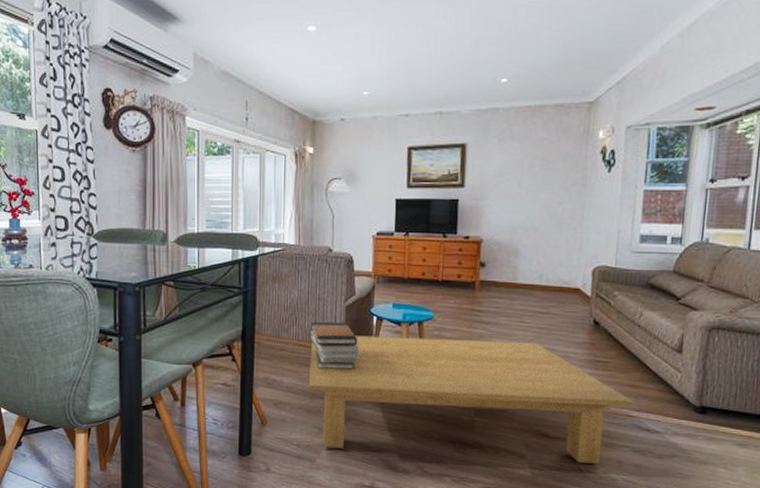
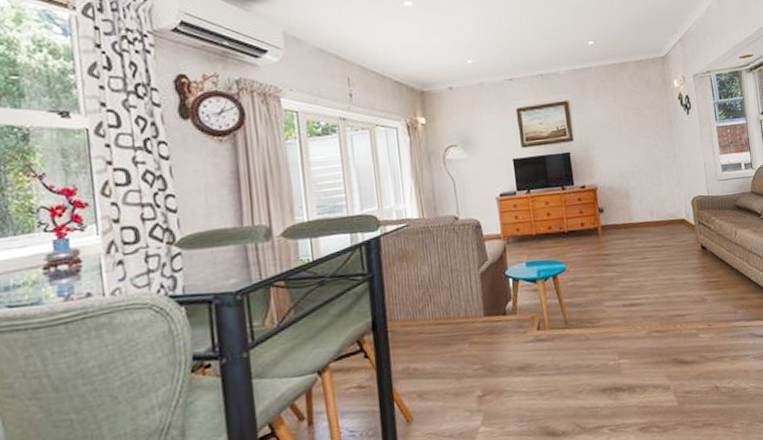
coffee table: present [308,335,634,464] -> none [450,275,746,431]
book stack: present [311,321,359,370] -> none [447,290,501,346]

